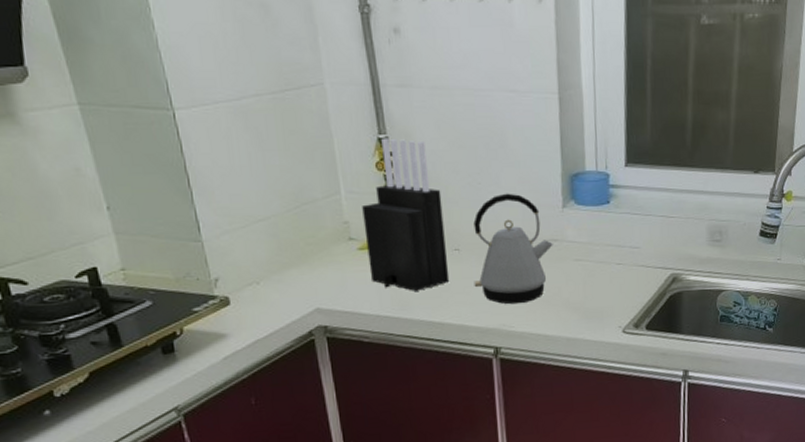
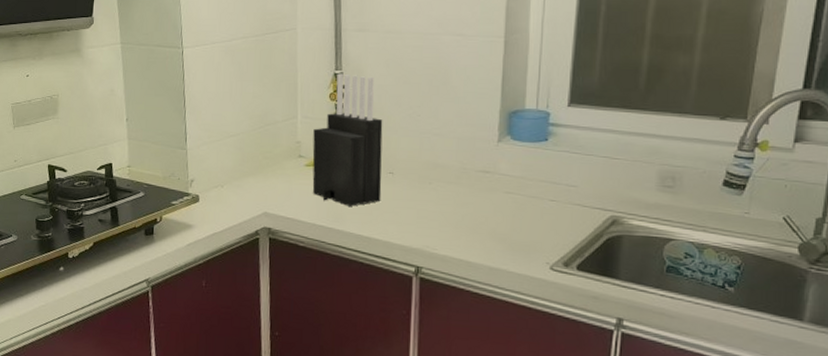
kettle: present [473,193,553,305] -> none [403,125,485,229]

